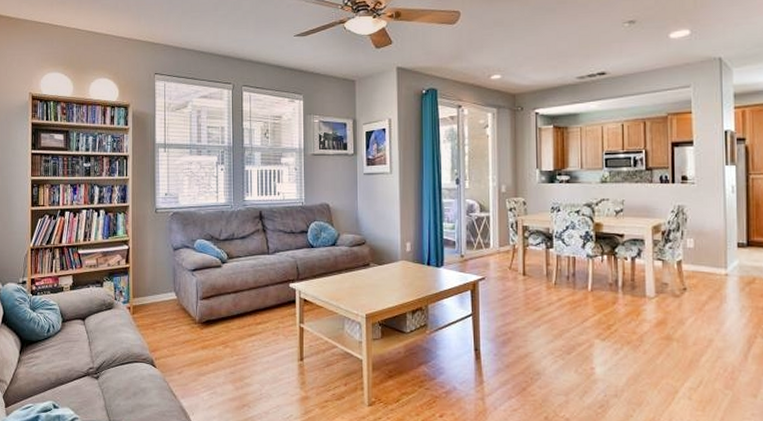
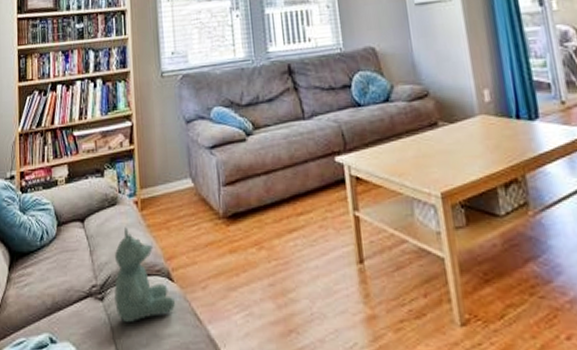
stuffed bear: none [108,326,157,396] -> present [114,227,176,323]

